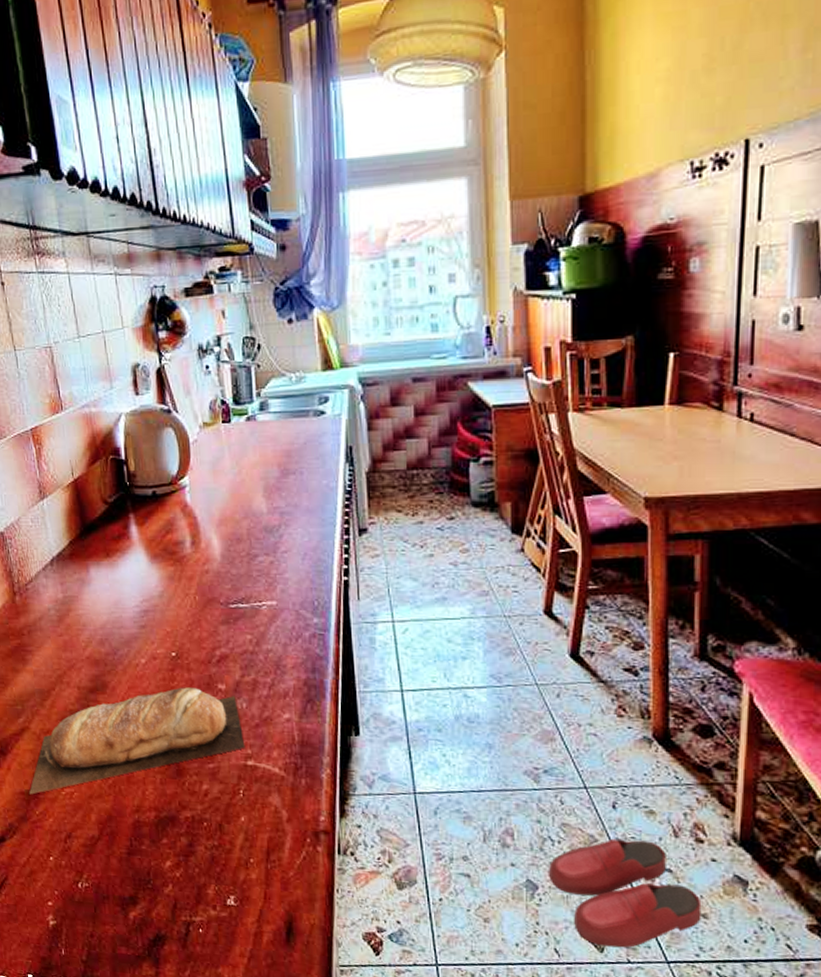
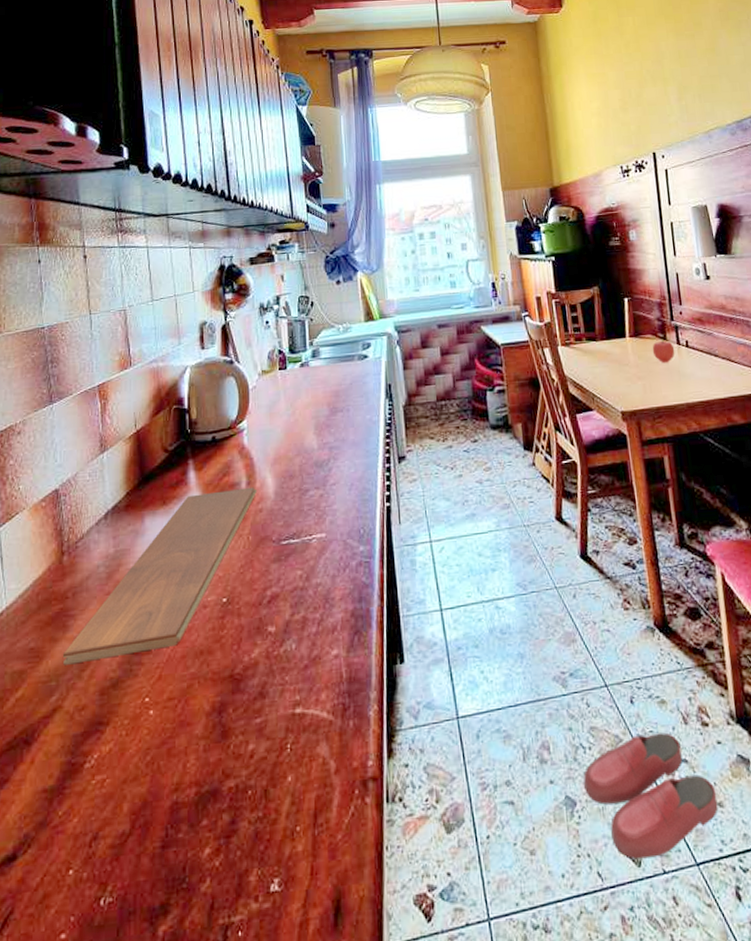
chopping board: none [24,547,203,694] -> present [62,487,258,665]
bread loaf: present [29,687,245,795] -> none [54,634,294,791]
fruit: none [699,411,733,441] -> present [652,340,675,363]

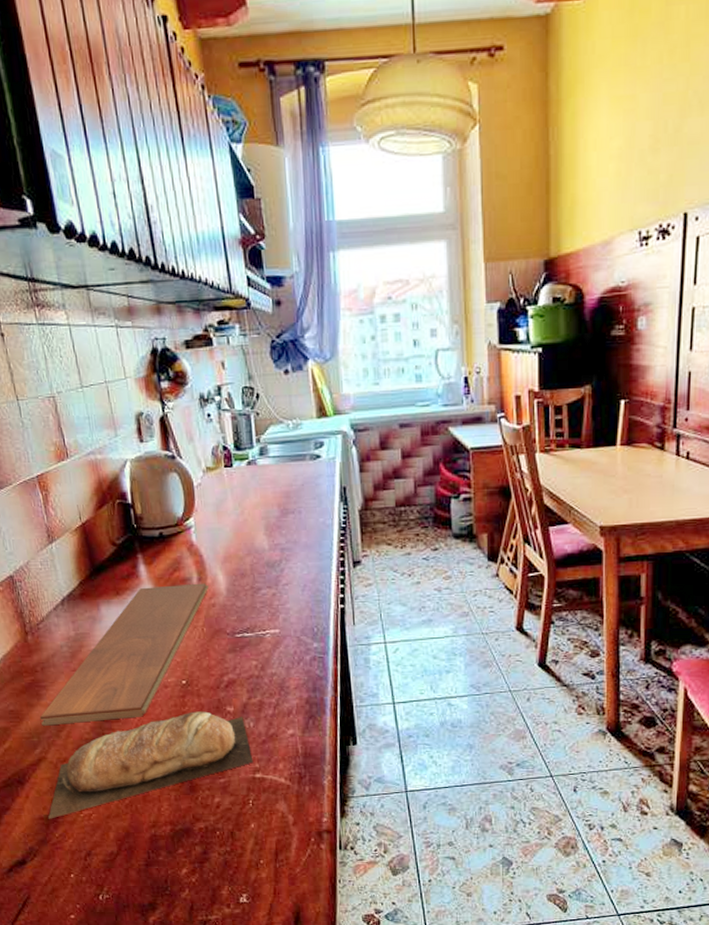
bread loaf: none [54,634,294,791] -> present [48,711,254,819]
slippers: present [583,732,718,860] -> none [521,817,646,907]
fruit: present [652,340,675,363] -> none [645,450,672,476]

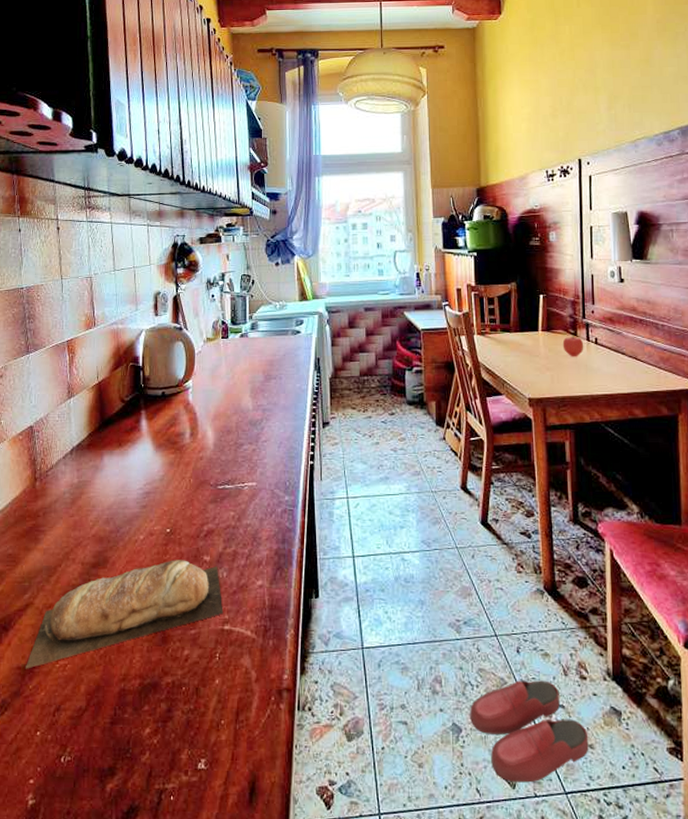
chopping board: present [39,583,210,726] -> none [34,438,200,570]
slippers: none [521,817,646,907] -> present [470,680,589,783]
fruit: none [645,450,672,476] -> present [562,336,584,357]

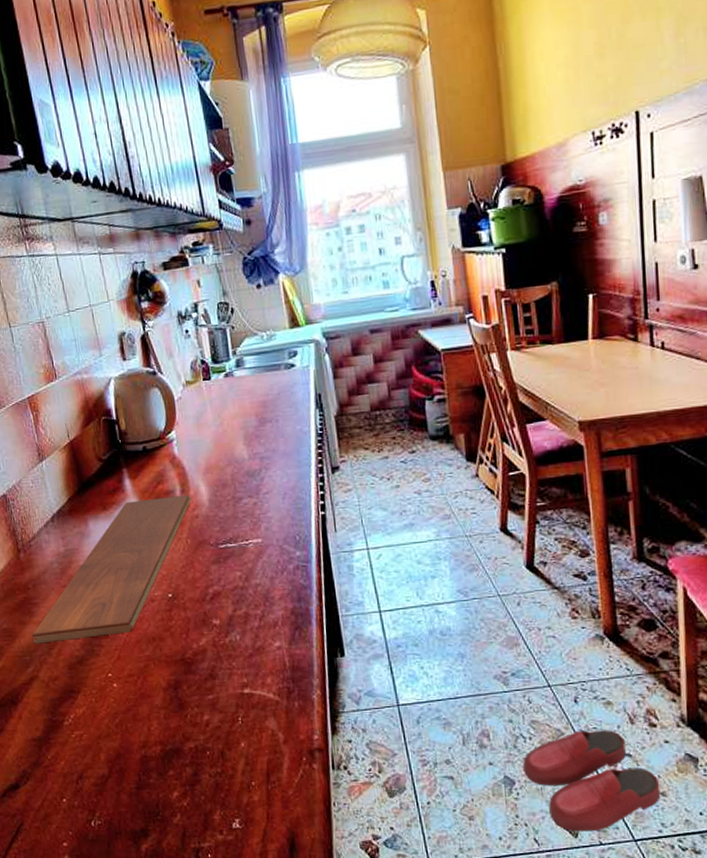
bread loaf: present [26,560,224,669] -> none [41,625,241,741]
chopping board: none [34,438,200,570] -> present [31,494,193,644]
fruit: present [562,336,584,357] -> none [619,342,647,368]

